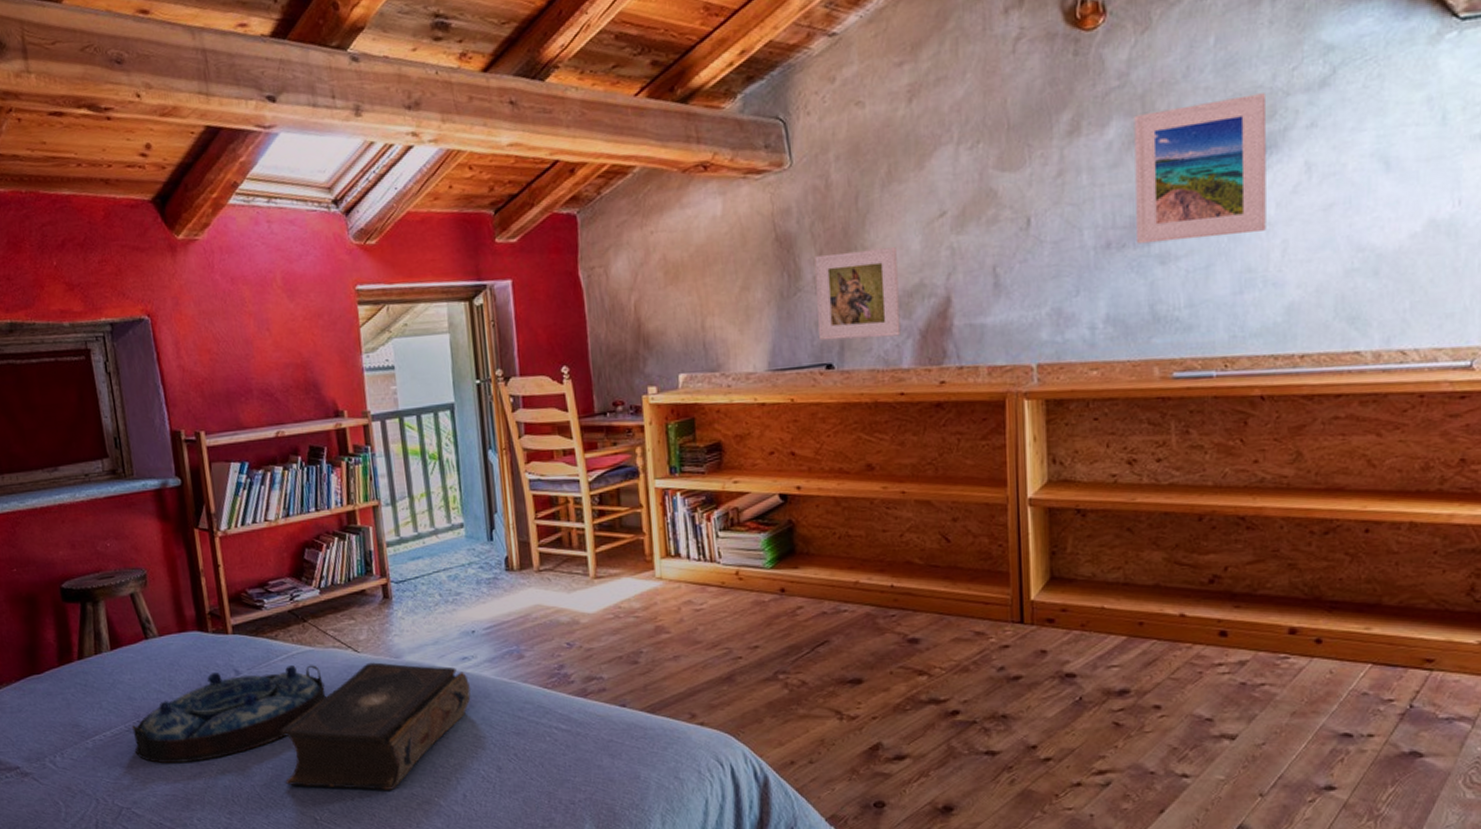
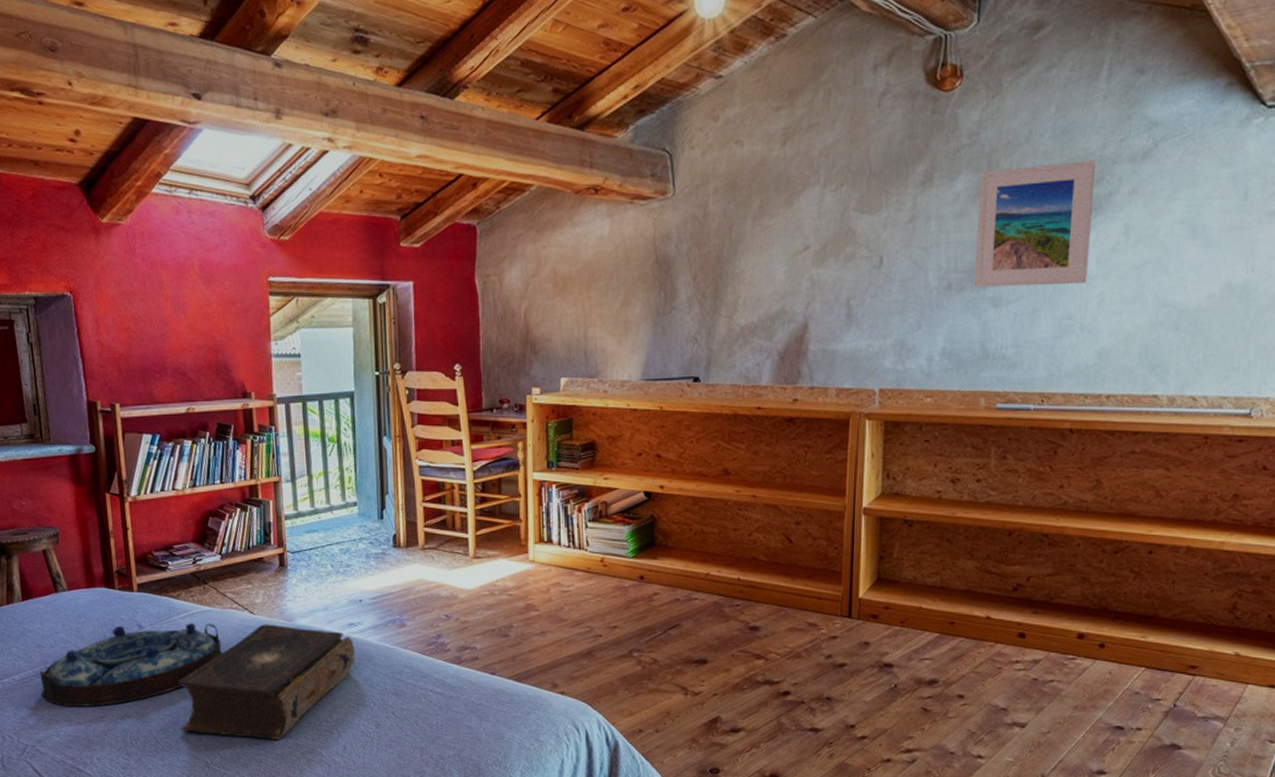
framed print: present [815,247,901,341] -> none [689,275,763,357]

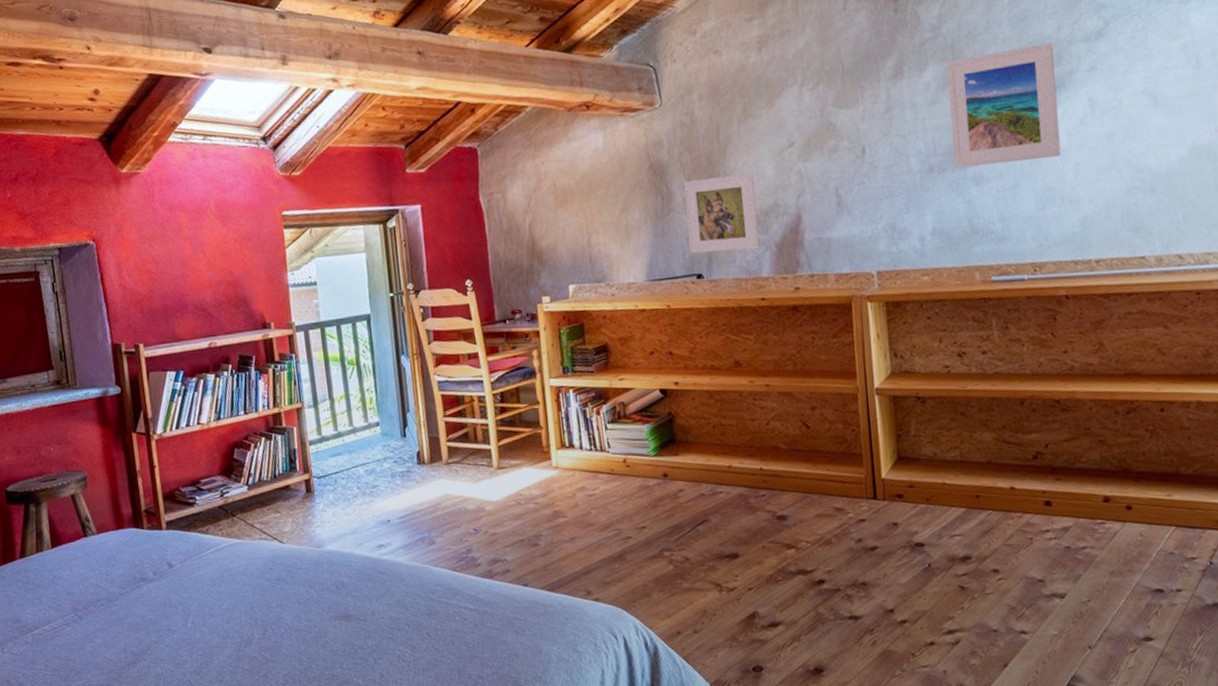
serving tray: present [39,623,222,708] -> none [70,556,253,655]
book: present [178,624,355,740] -> none [210,552,387,673]
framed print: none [689,275,763,357] -> present [684,173,760,254]

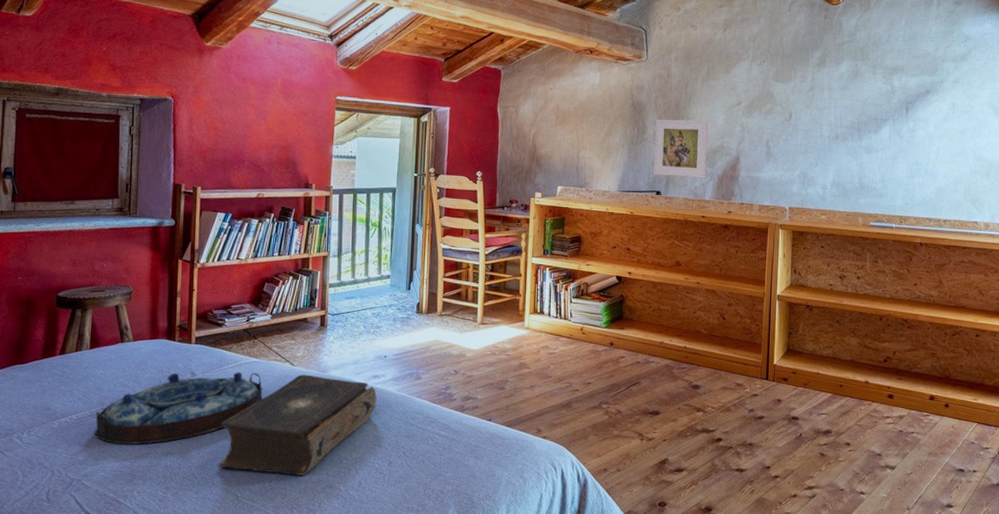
serving tray: none [70,556,253,655] -> present [95,372,263,445]
book: none [210,552,387,673] -> present [218,374,377,476]
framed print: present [946,43,1061,169] -> none [854,58,931,141]

